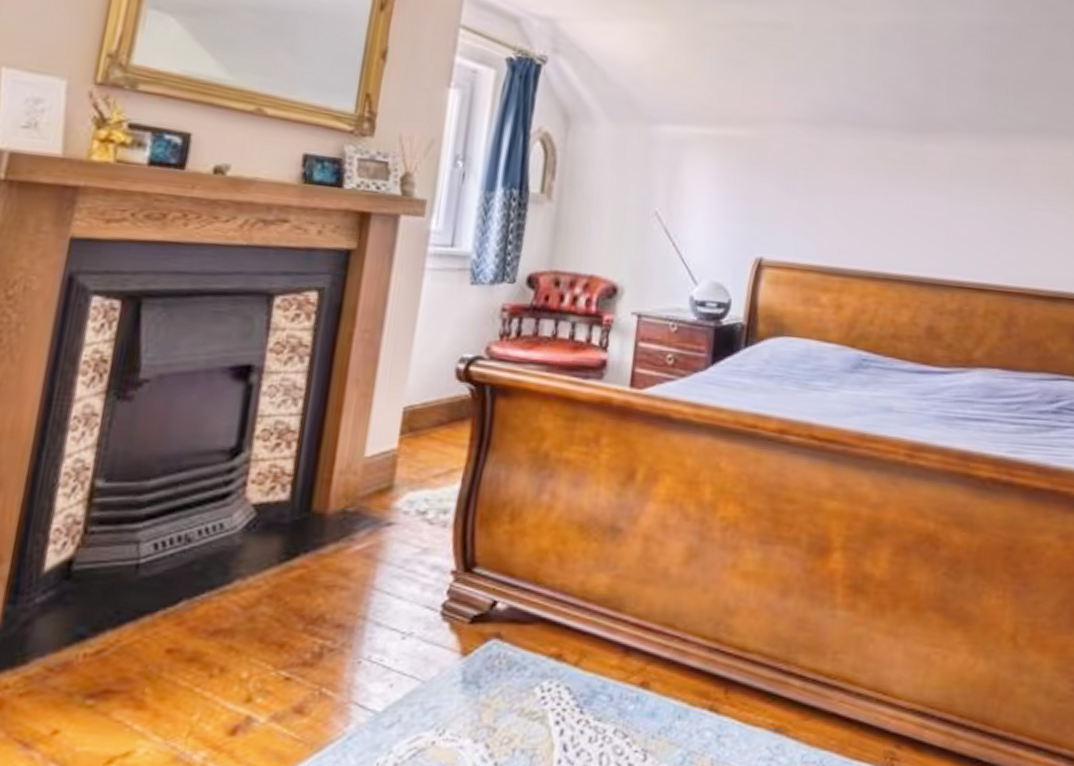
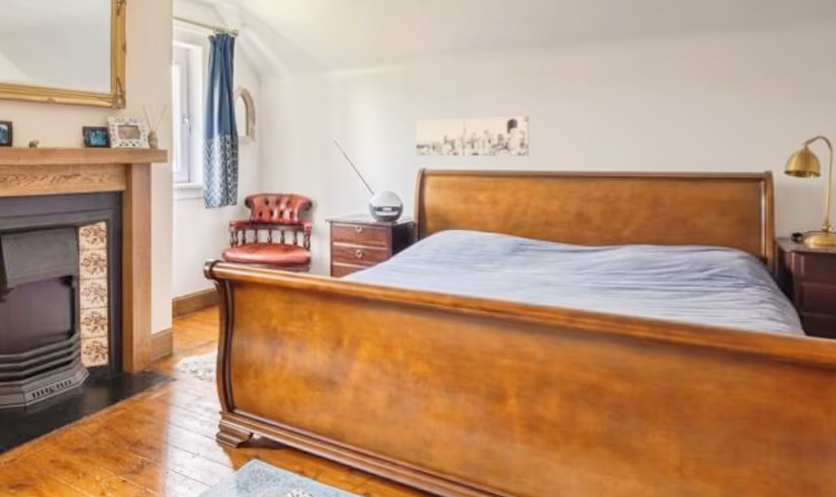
wall art: none [753,198,887,256] -> present [416,117,530,157]

